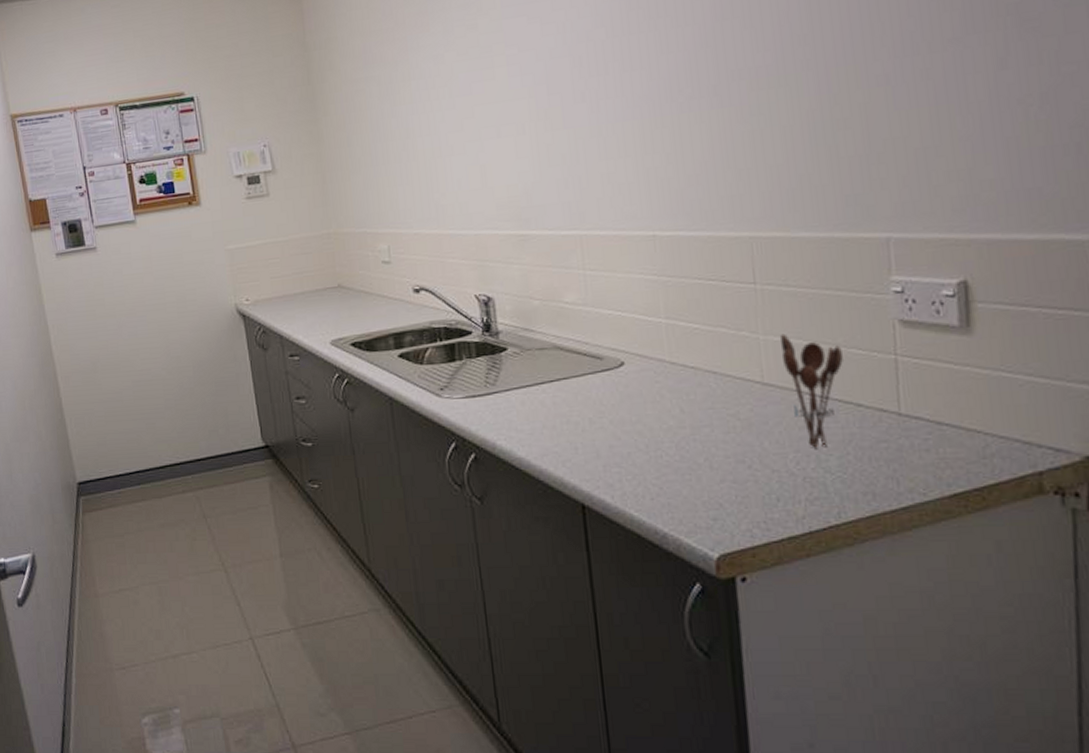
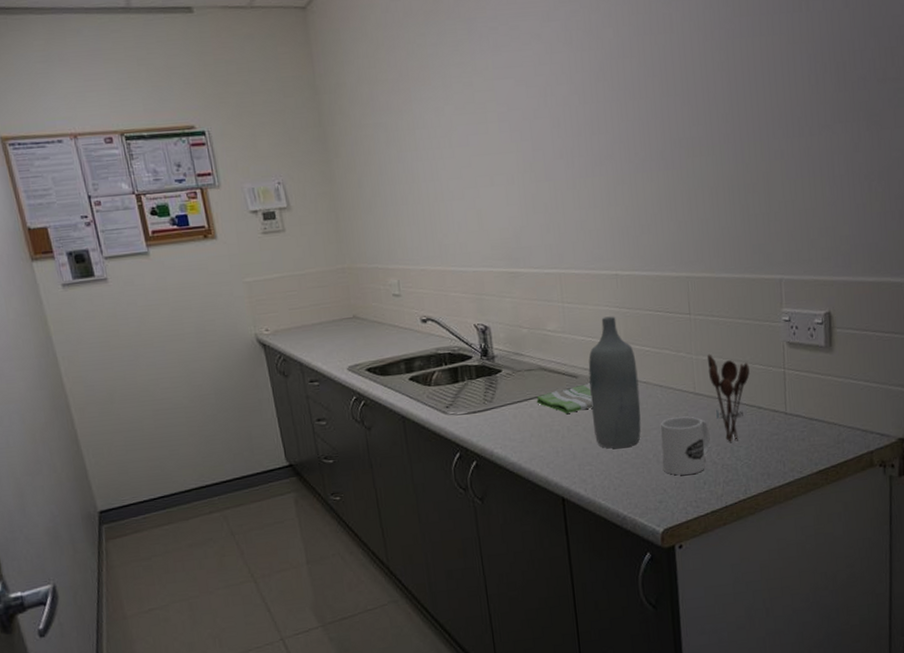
dish towel: none [550,365,622,402] -> present [536,382,592,414]
bottle: none [616,285,688,449] -> present [588,316,641,449]
mug: none [714,412,786,487] -> present [660,416,710,476]

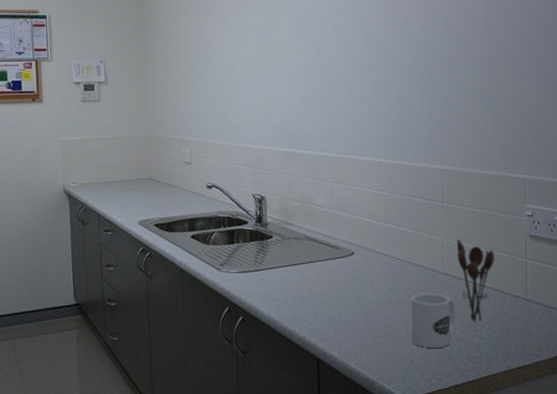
dish towel: present [536,382,592,414] -> none [301,254,351,281]
bottle: present [588,316,641,449] -> none [349,198,394,318]

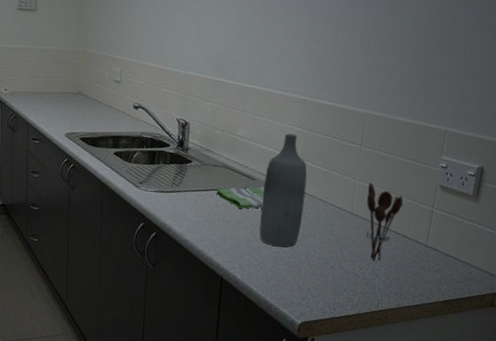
dish towel: none [301,254,351,281] -> present [216,186,265,209]
bottle: none [349,198,394,318] -> present [259,133,307,247]
mug: present [411,294,456,348] -> none [312,229,358,281]

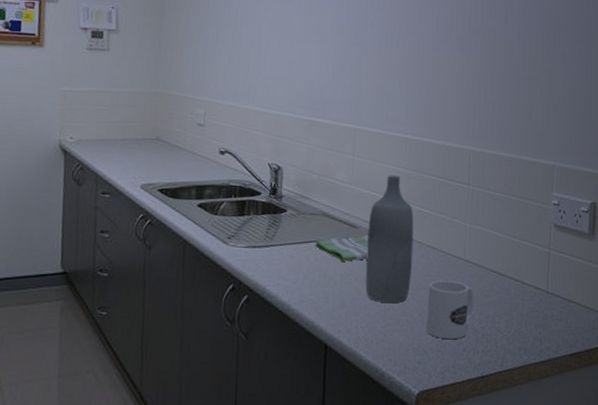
mug: none [312,229,358,281] -> present [427,280,474,339]
utensil holder: present [366,182,403,261] -> none [479,224,517,313]

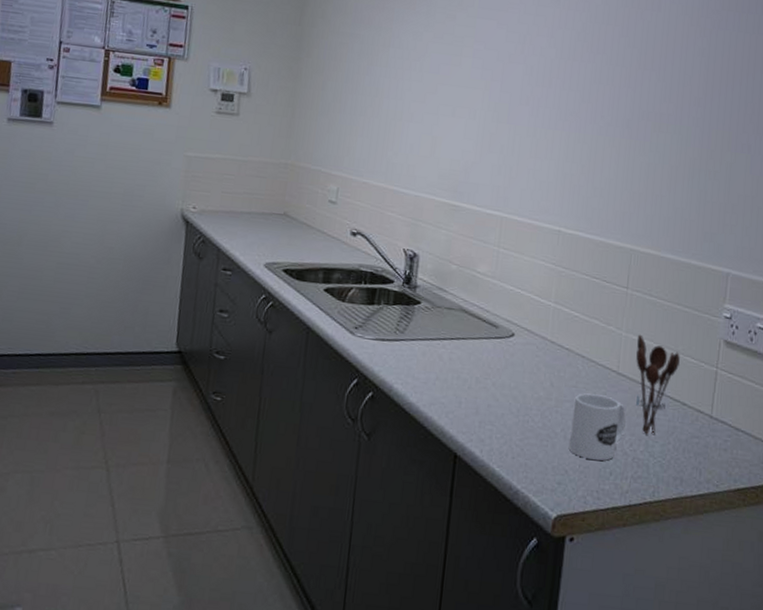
dish towel: present [315,234,369,261] -> none [449,335,511,364]
bottle: present [365,175,414,304] -> none [503,271,563,415]
utensil holder: none [479,224,517,313] -> present [635,334,680,436]

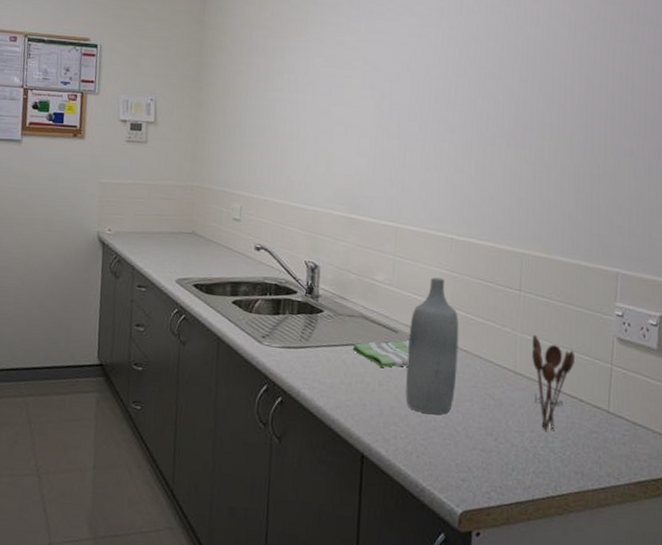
dish towel: none [449,335,511,364] -> present [352,339,410,368]
bottle: none [503,271,563,415] -> present [405,277,459,415]
mug: present [569,393,626,461] -> none [472,392,525,457]

